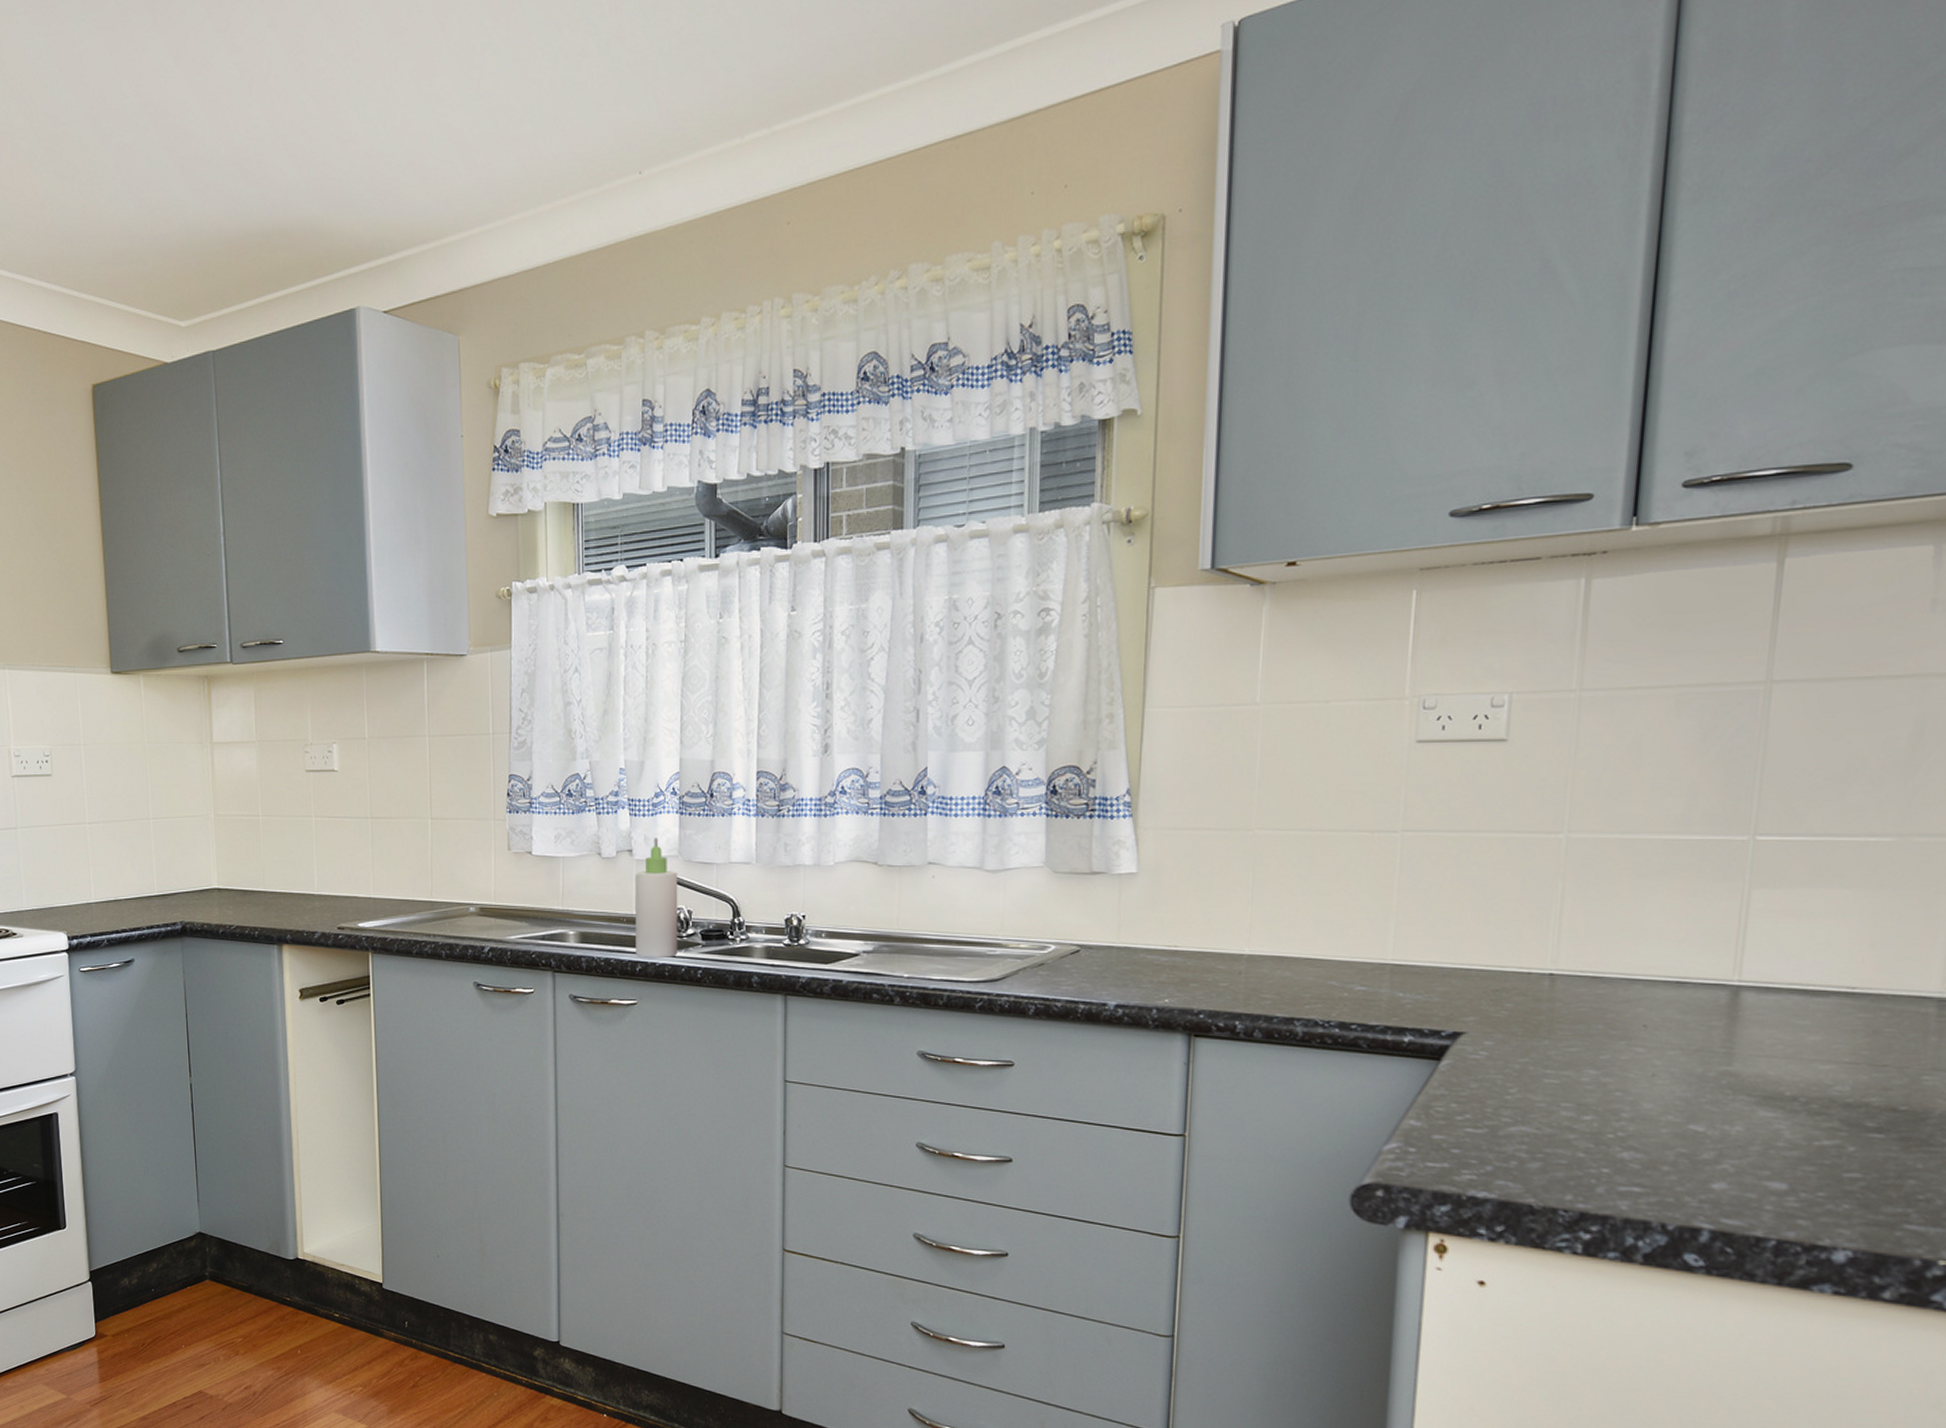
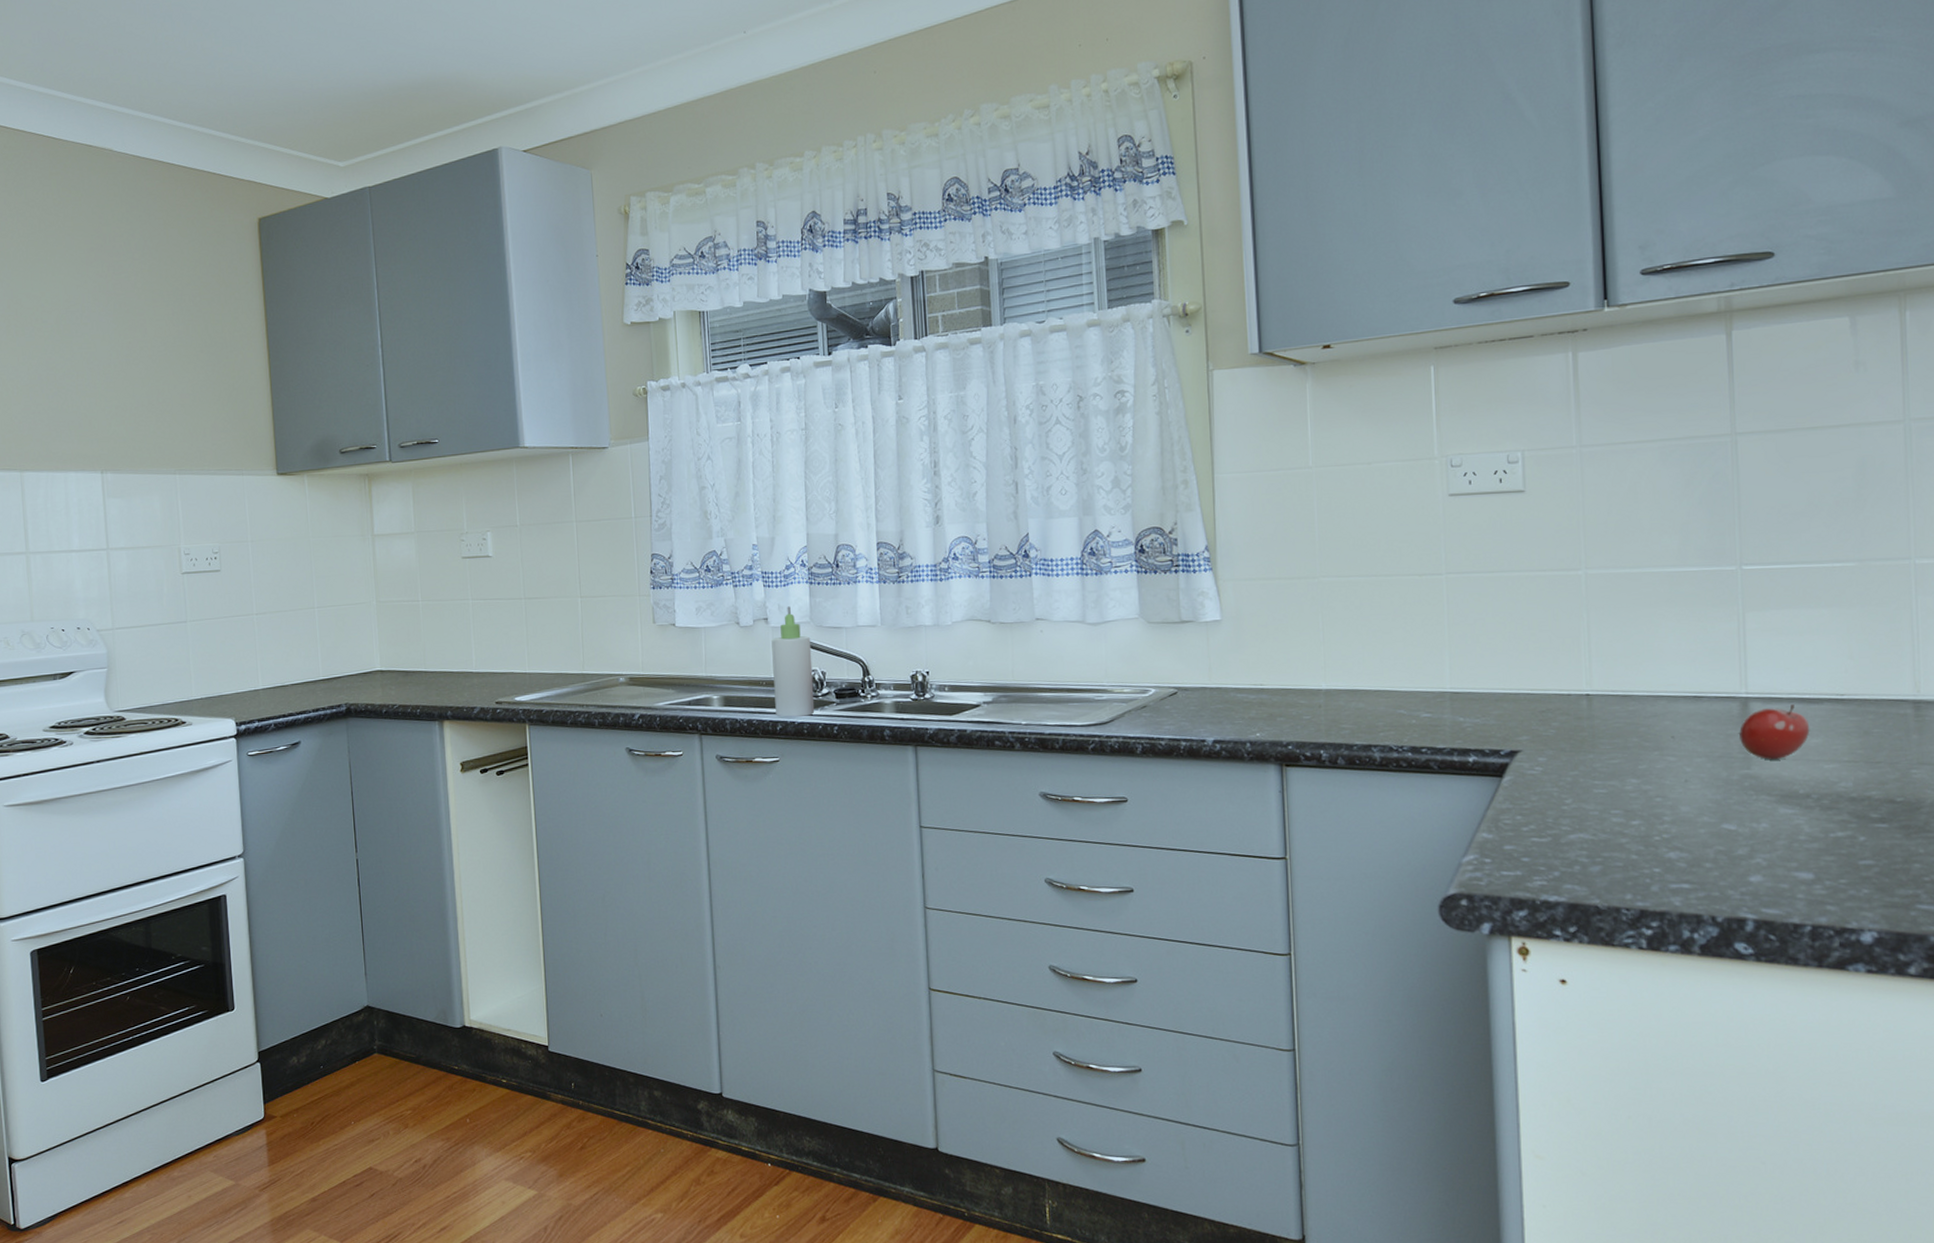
fruit: none [1723,996,1810,1056] -> present [1739,704,1810,759]

